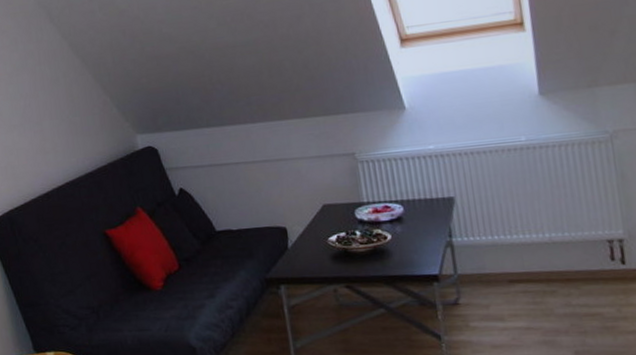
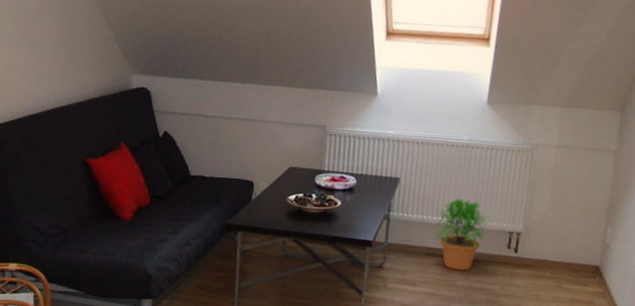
potted plant: none [508,208,579,296] -> present [433,198,488,271]

